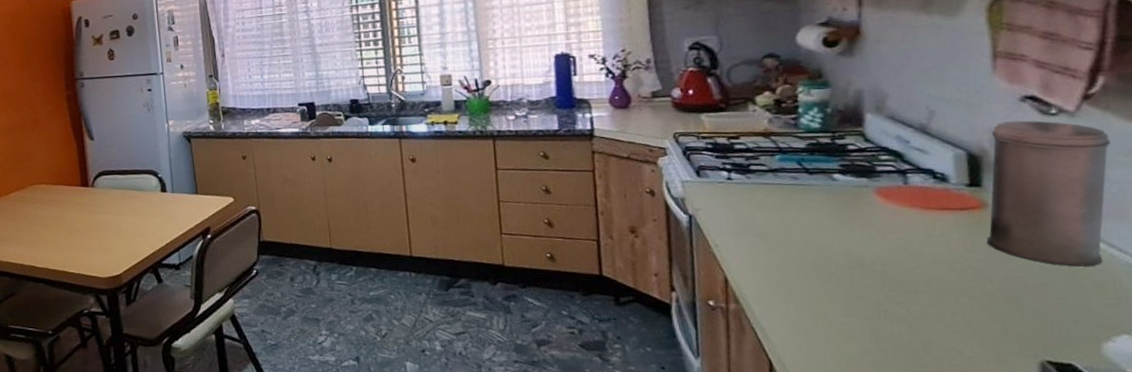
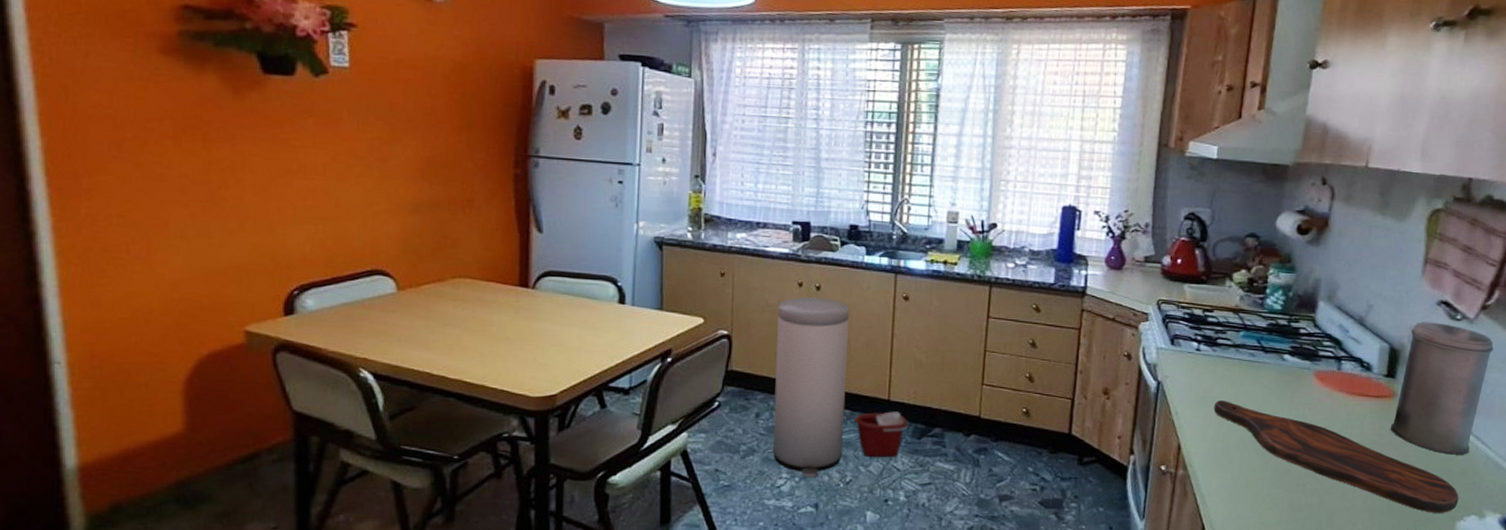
pedal bin: none [296,168,375,333] -> present [772,297,850,478]
bucket: none [381,266,434,310] -> present [855,411,908,457]
cutting board: none [758,228,1100,335] -> present [1214,401,1459,513]

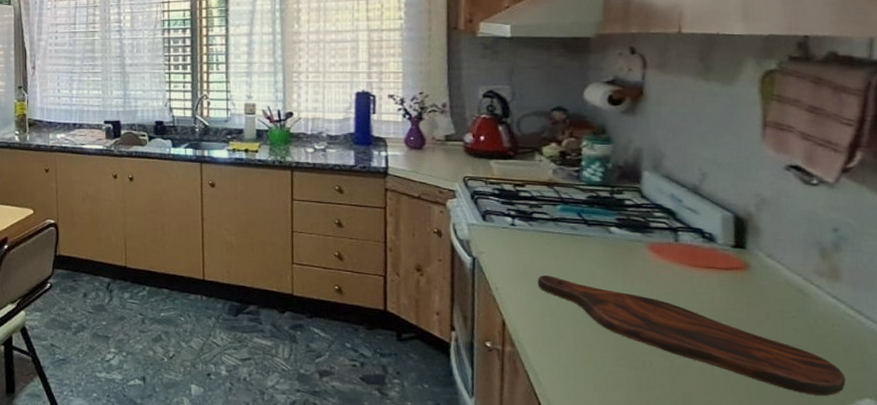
pedal bin: present [772,297,850,478] -> none [96,188,165,352]
bucket: present [855,411,908,457] -> none [173,290,224,333]
canister: present [1390,322,1494,455] -> none [747,188,864,331]

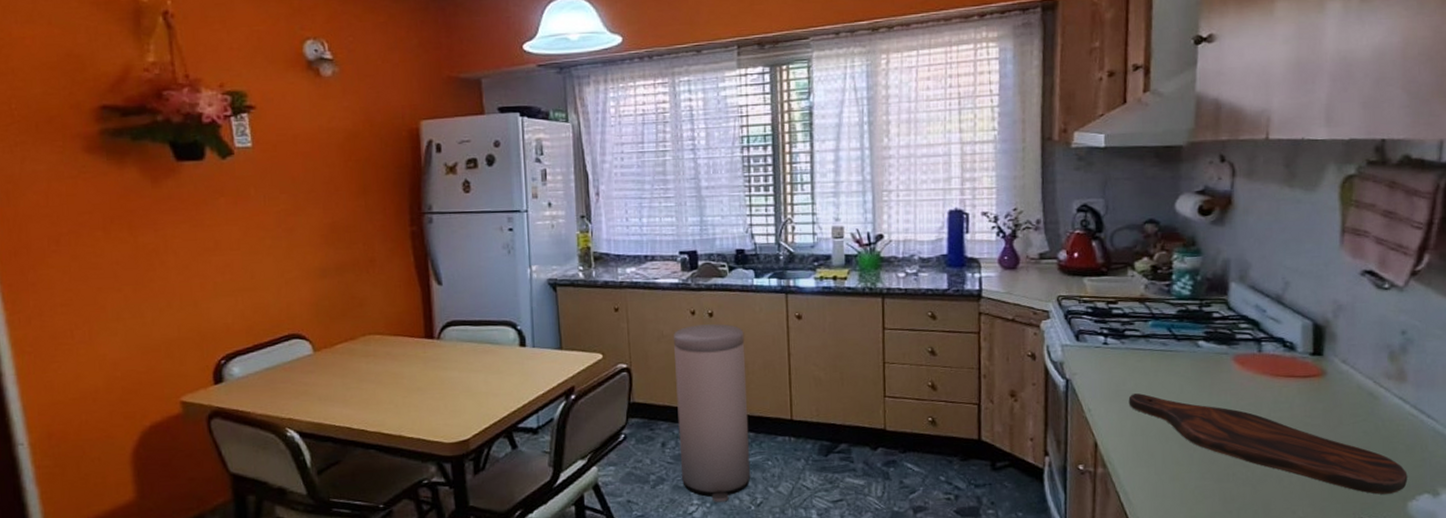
pedal bin: none [96,188,165,352] -> present [673,324,751,503]

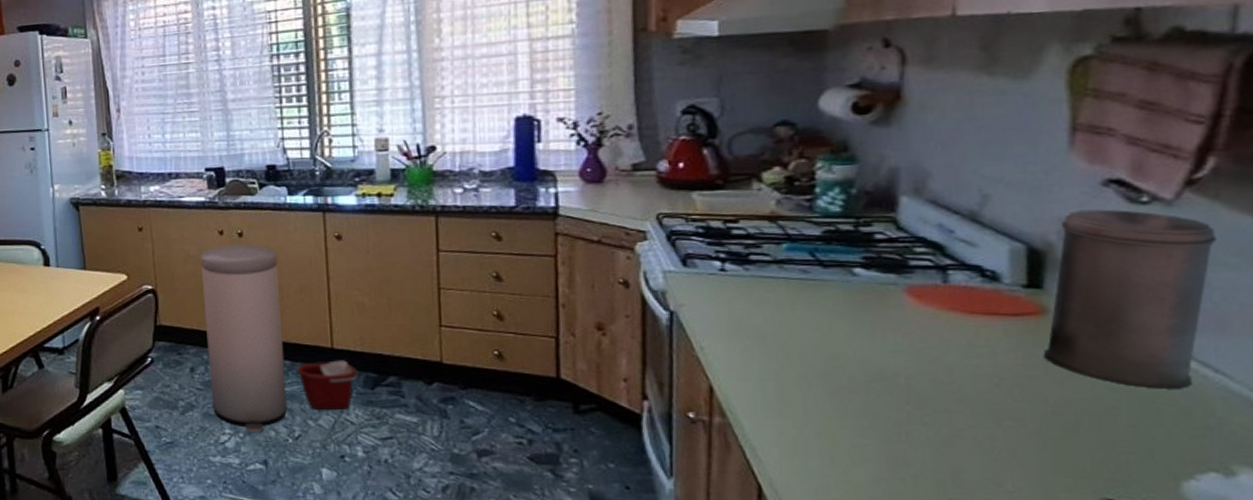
bucket: none [760,430,813,477] -> present [297,360,358,410]
cutting board: present [1128,393,1408,495] -> none [755,330,1182,469]
canister: none [1323,293,1429,432] -> present [1043,209,1216,389]

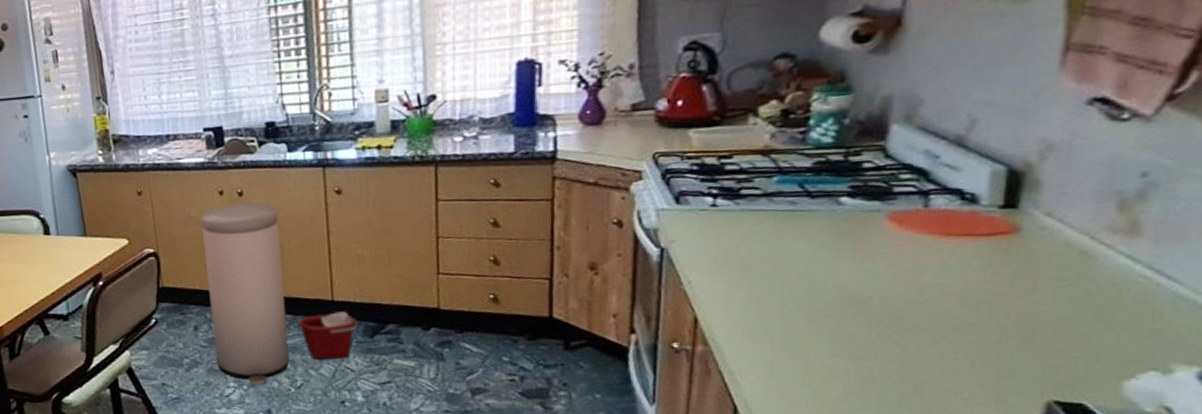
canister: present [1043,209,1216,389] -> none [1010,127,1188,298]

